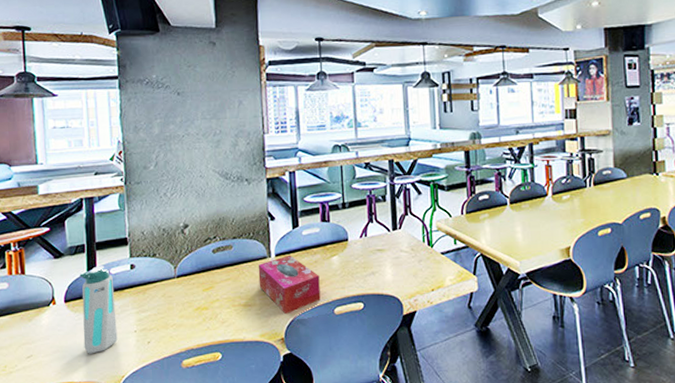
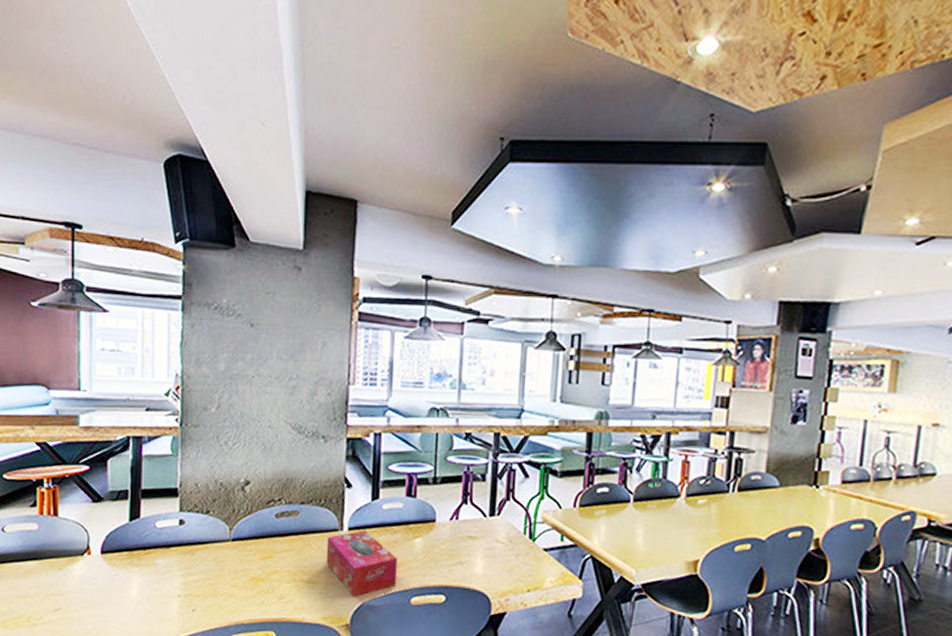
water bottle: present [79,266,118,354] -> none [119,516,159,615]

